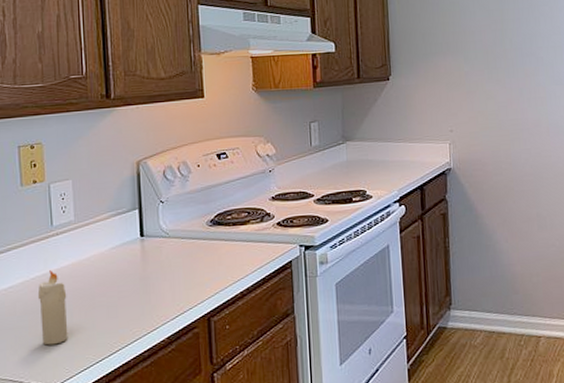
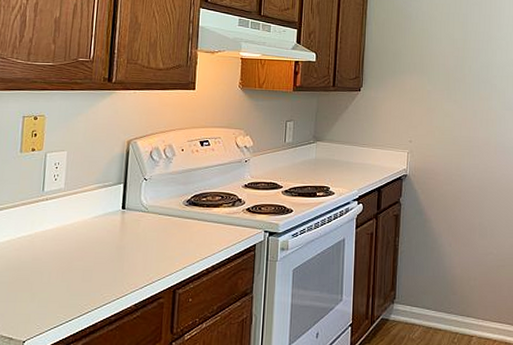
candle: present [37,270,68,346] -> none [18,232,48,302]

